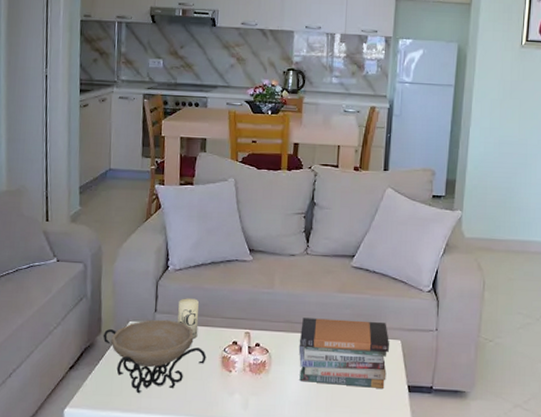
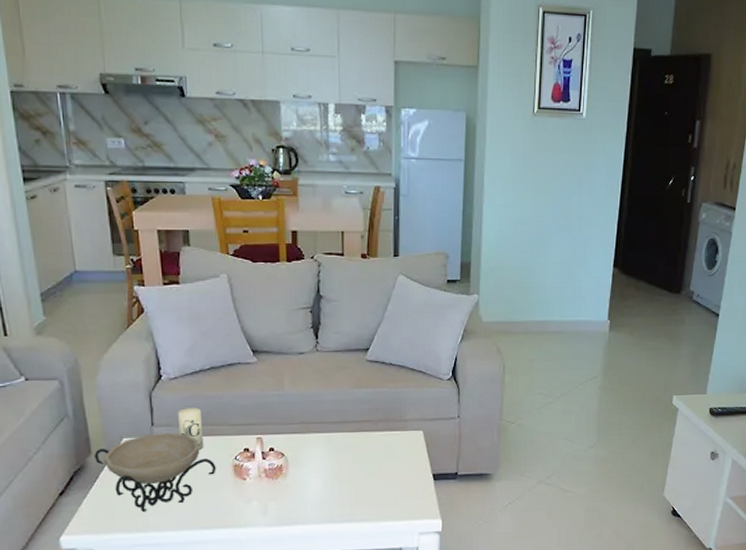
book stack: present [298,318,390,388] -> none [316,414,412,482]

